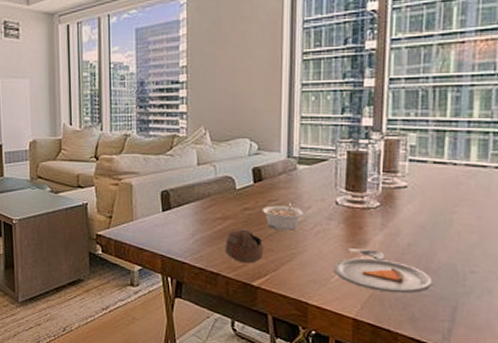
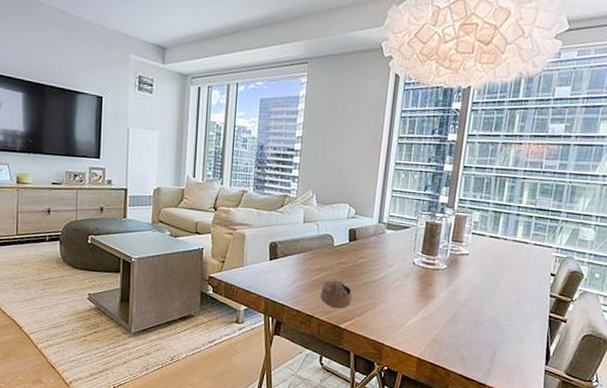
legume: present [262,201,303,231] -> none [353,259,387,284]
dinner plate: present [333,249,432,294] -> none [406,301,480,340]

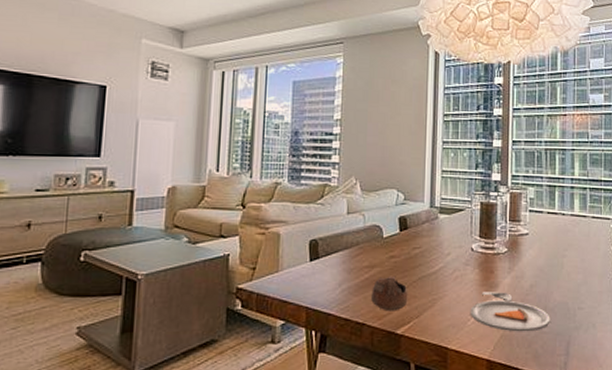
dinner plate: none [406,301,480,340] -> present [470,292,550,332]

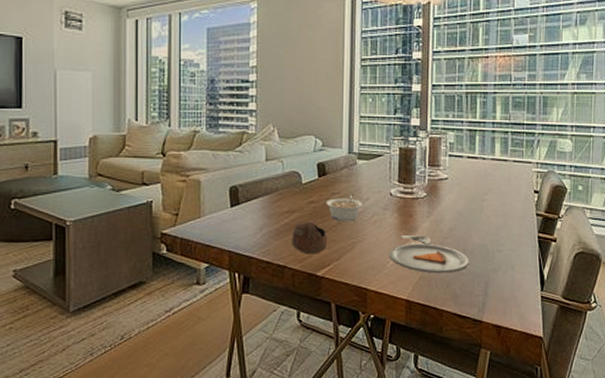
legume: none [406,249,444,277] -> present [326,194,363,221]

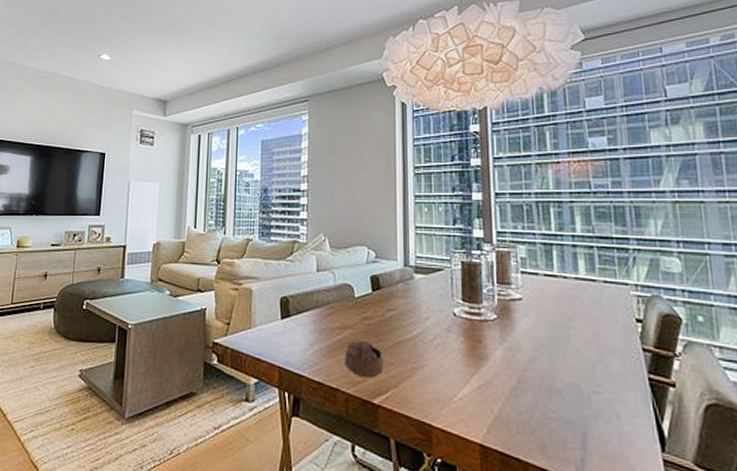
legume: present [326,194,363,221] -> none [381,311,422,343]
dinner plate: present [389,235,469,274] -> none [456,364,558,416]

